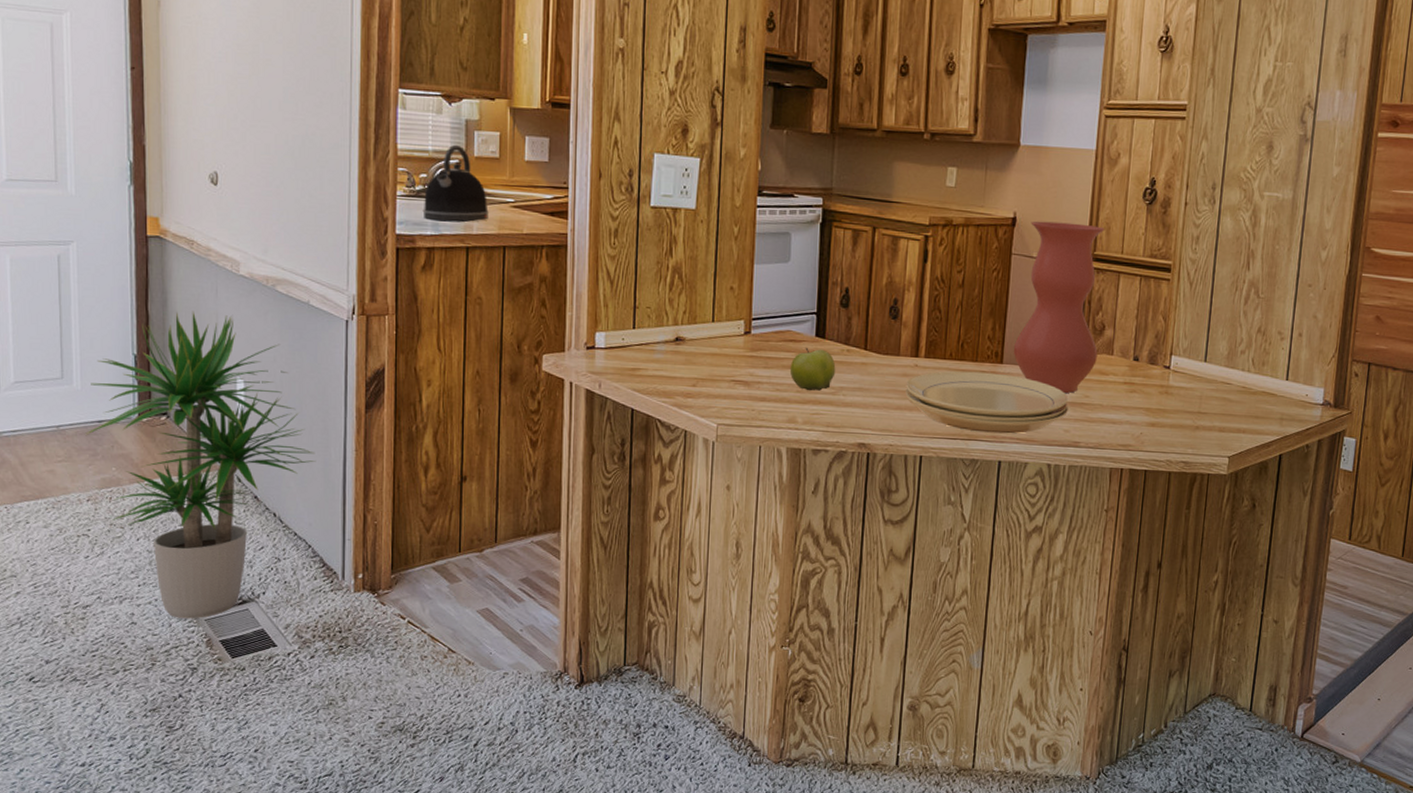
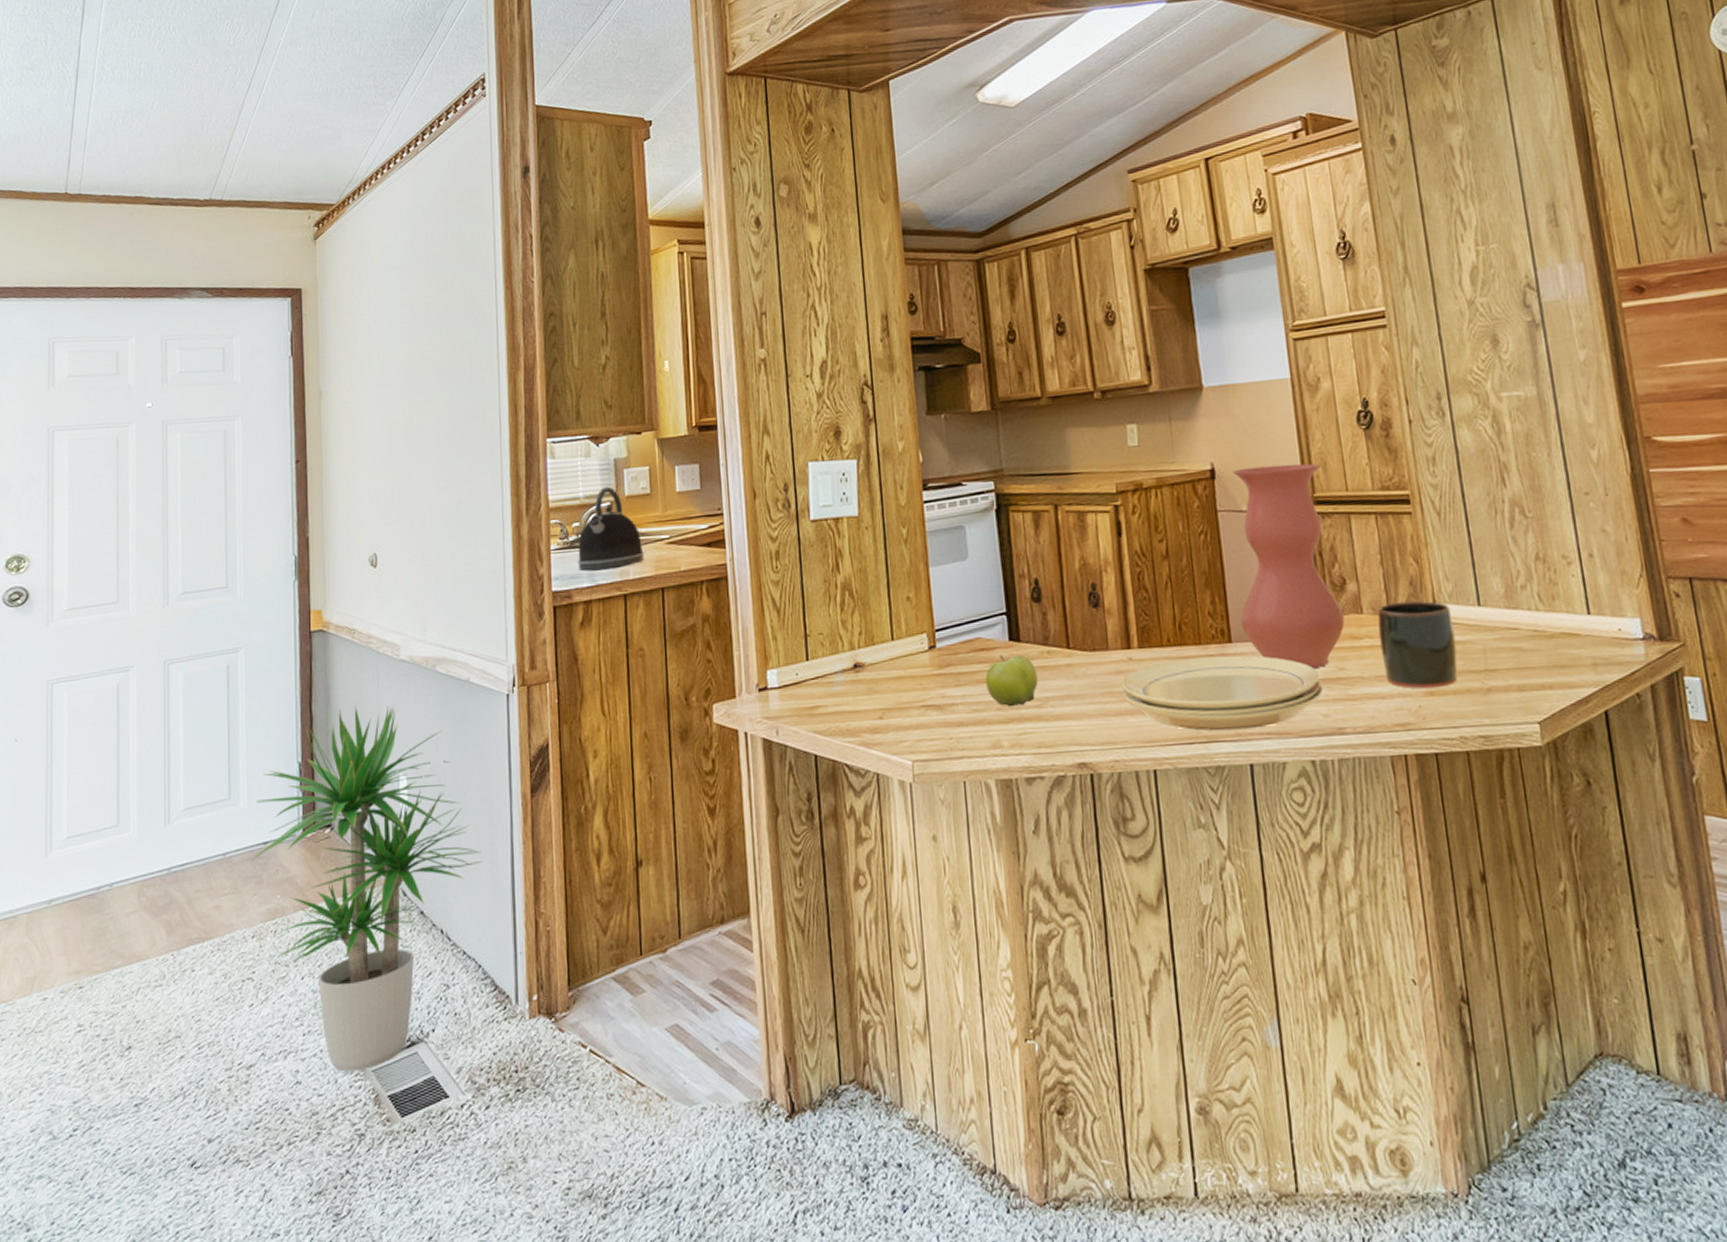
mug: none [1120,349,1183,421] -> present [1377,600,1458,689]

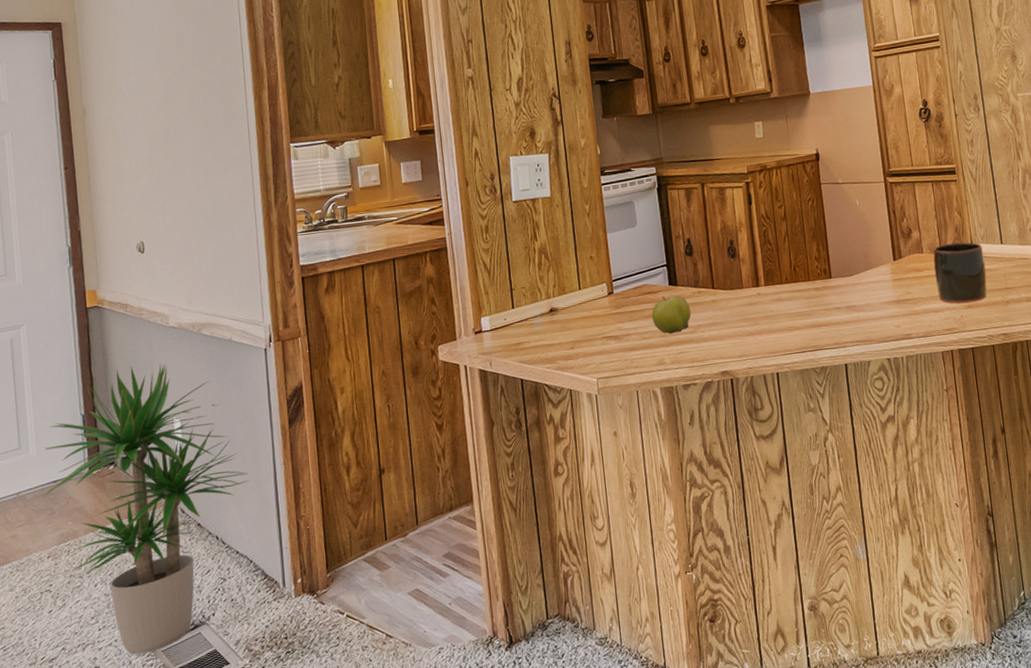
kettle: present [577,486,645,571] -> none [320,180,378,248]
plate: present [1122,655,1324,731] -> none [753,286,896,343]
vase: present [1232,463,1345,668] -> none [831,147,911,293]

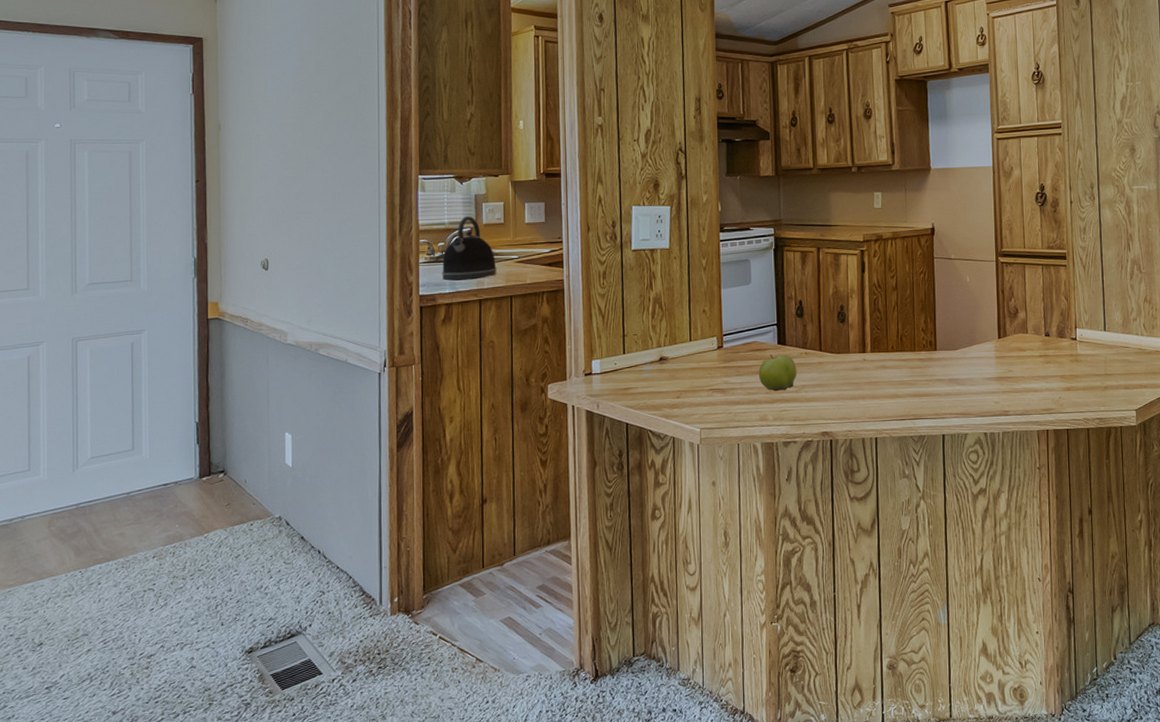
potted plant: present [43,363,250,655] -> none [152,378,355,658]
kettle: none [320,180,378,248] -> present [441,216,498,281]
mug: present [933,242,987,304] -> none [1037,326,1088,386]

